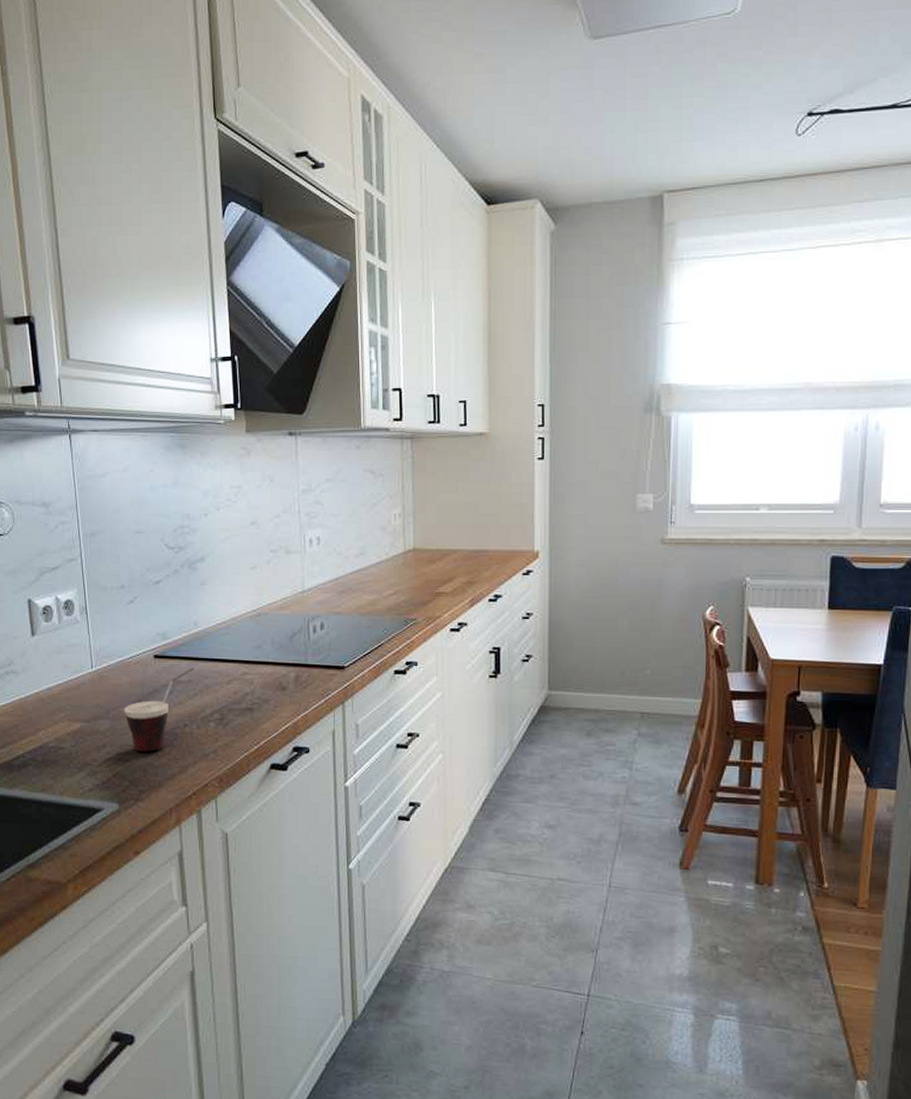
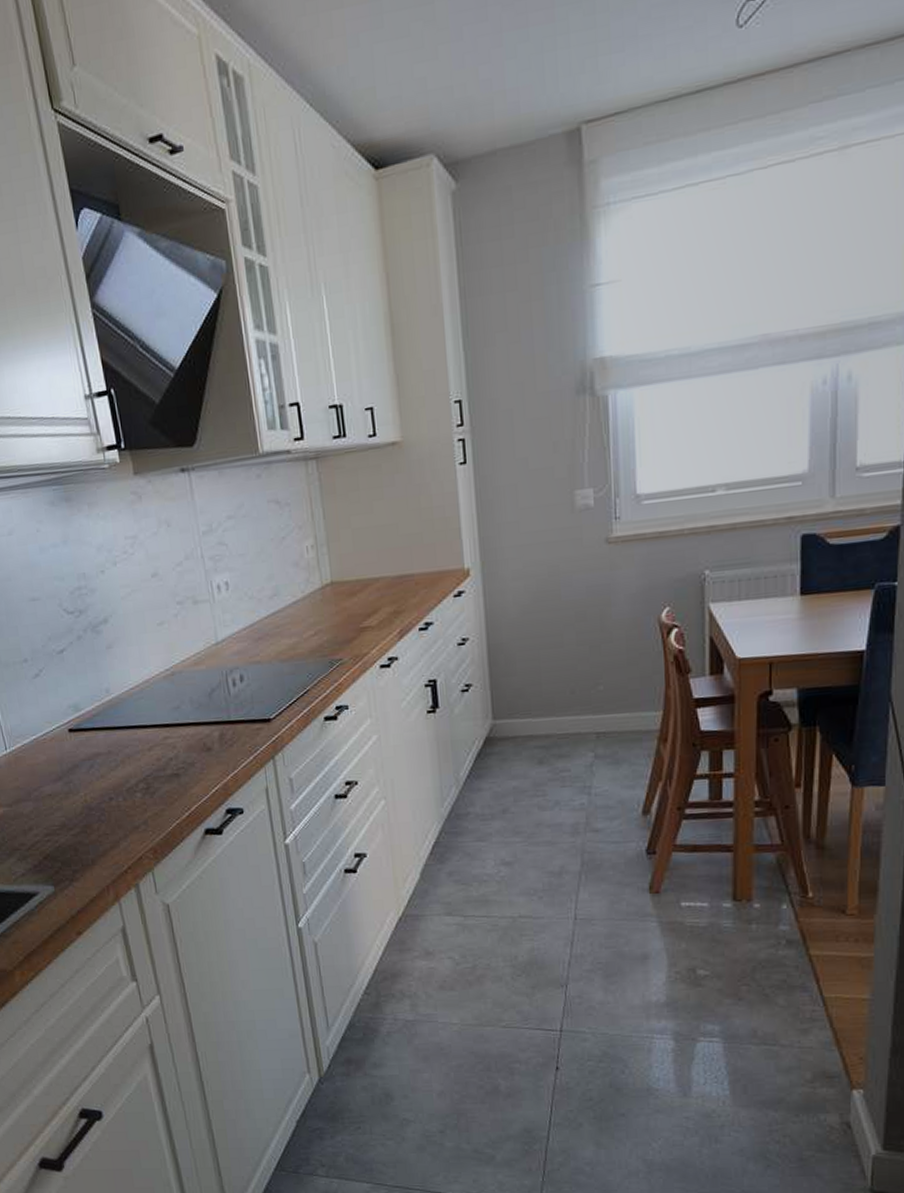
cup: present [124,667,195,752] -> none [45,737,113,831]

